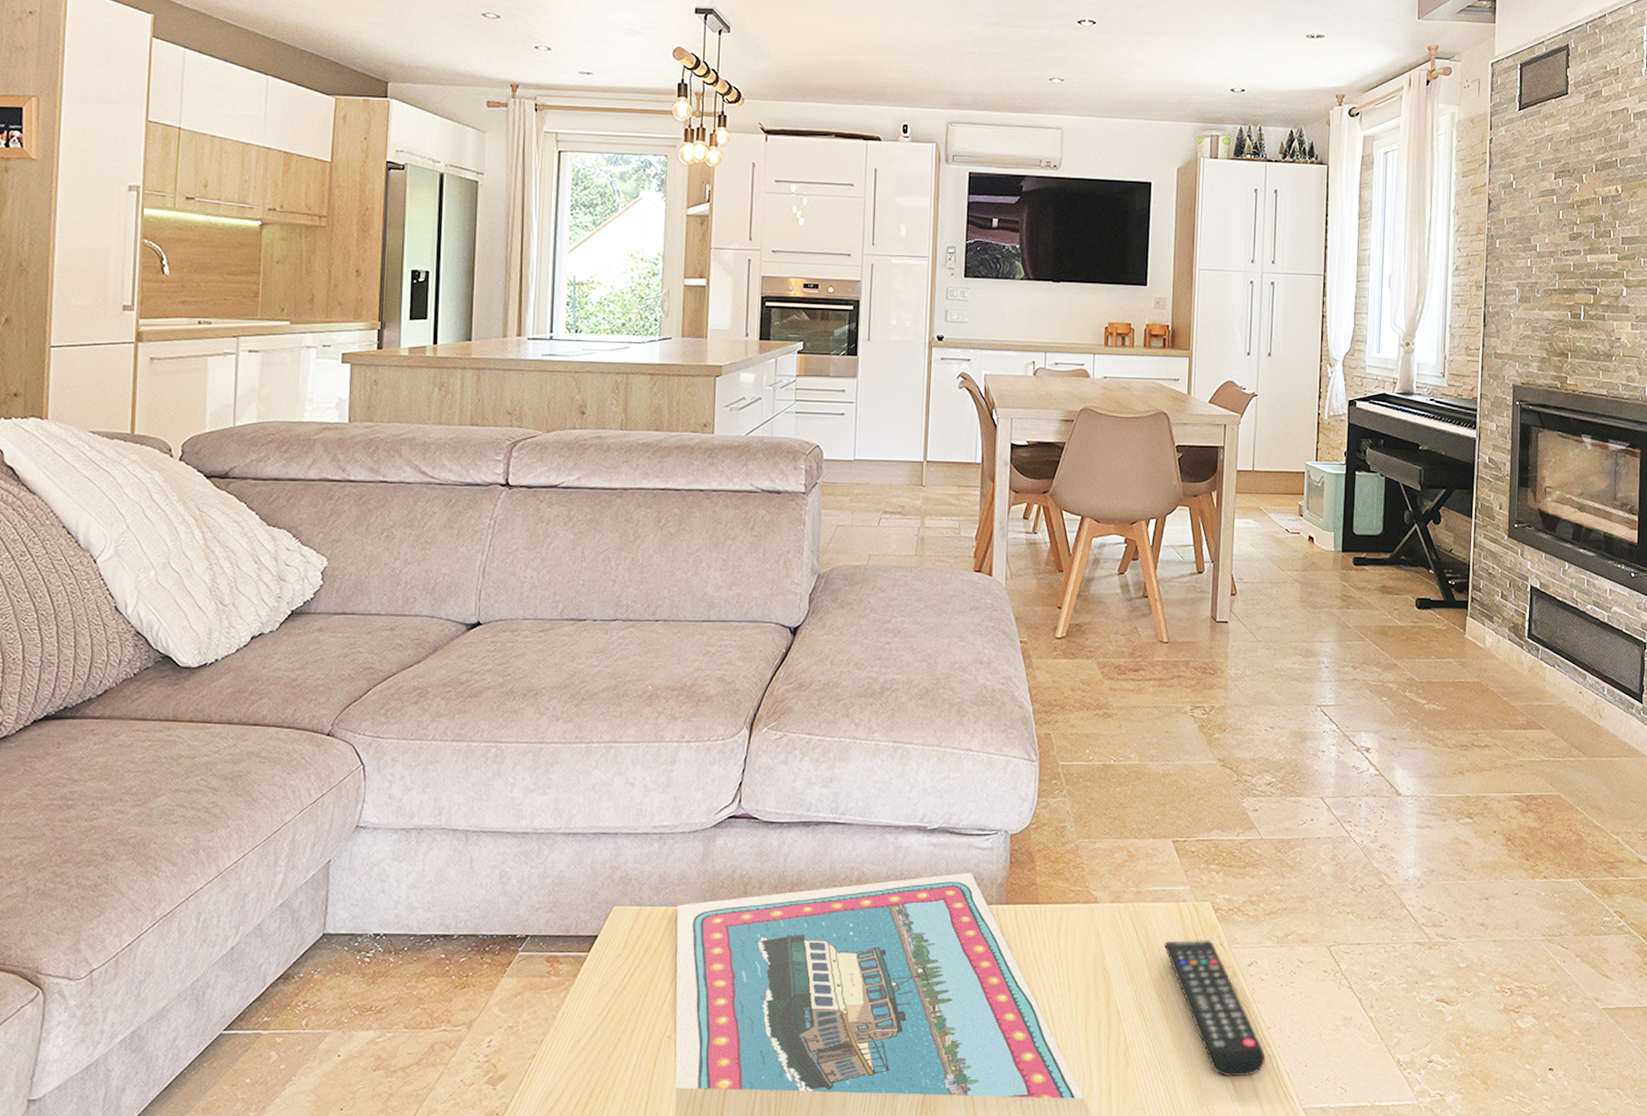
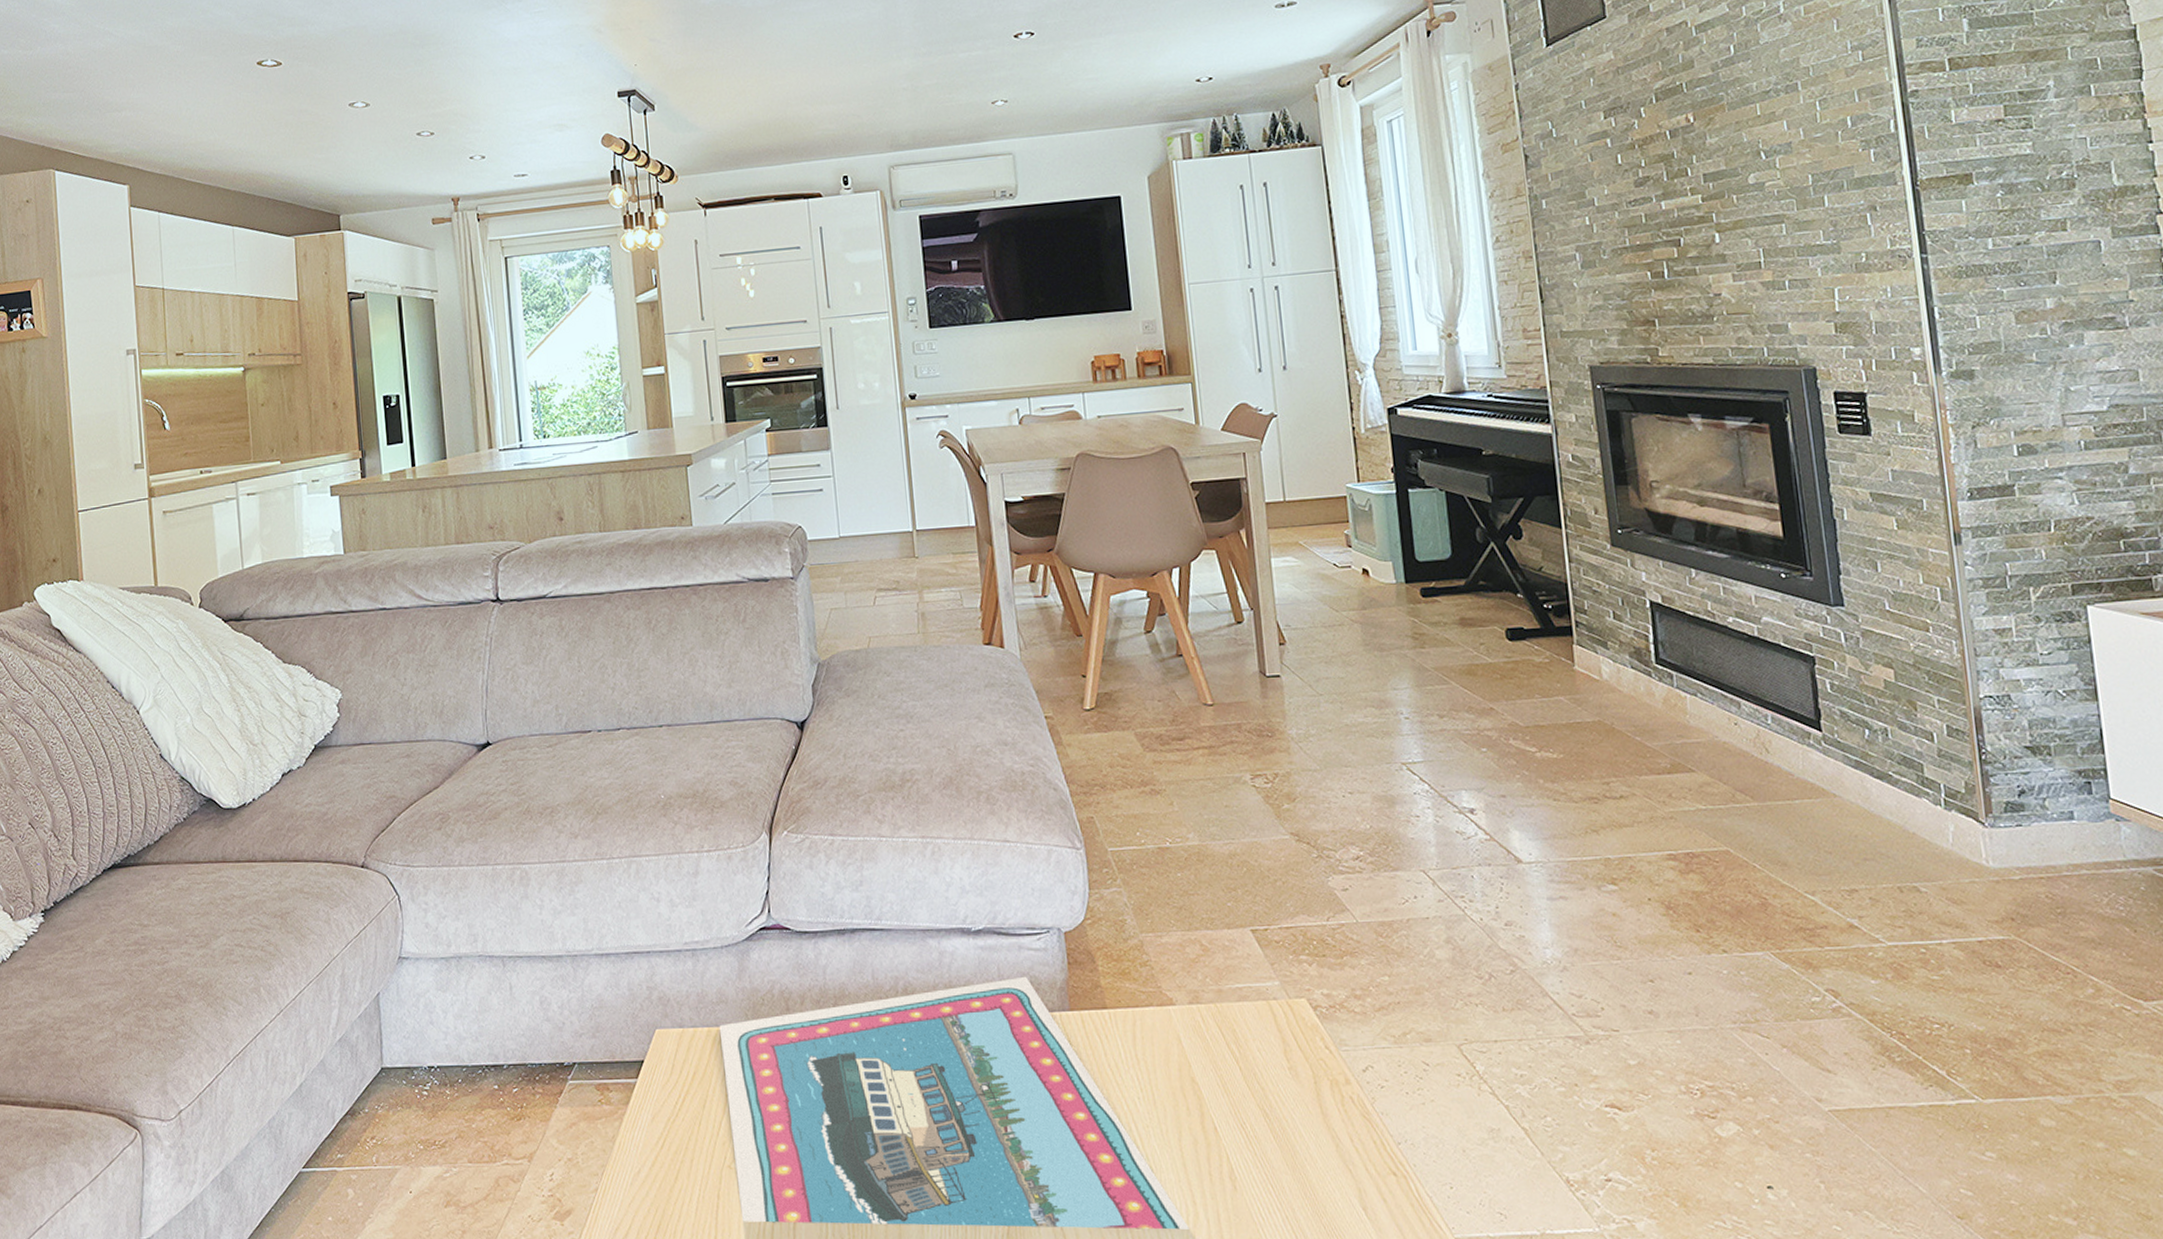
remote control: present [1164,940,1266,1077] -> none [1259,1043,1401,1202]

